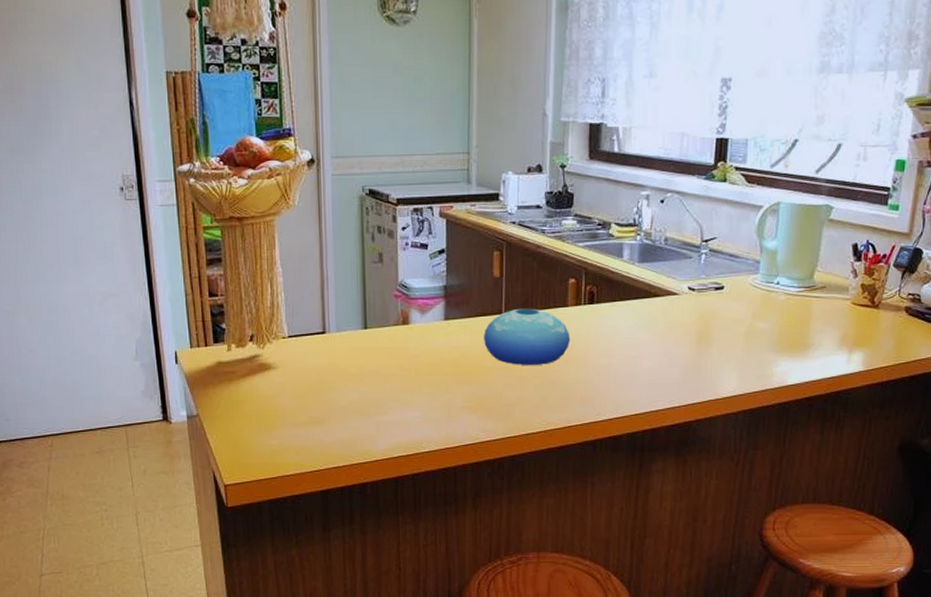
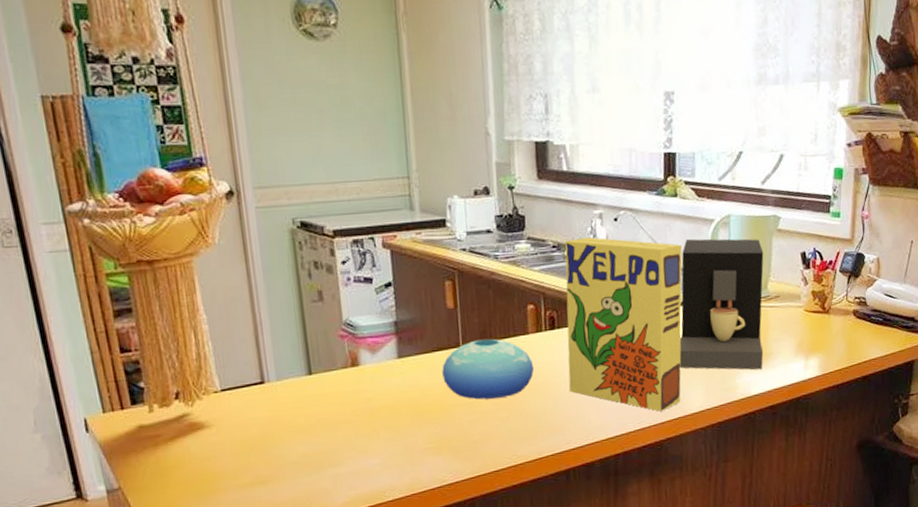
cereal box: none [603,217,727,392] -> present [564,237,682,412]
coffee maker: none [715,225,812,360] -> present [679,238,764,370]

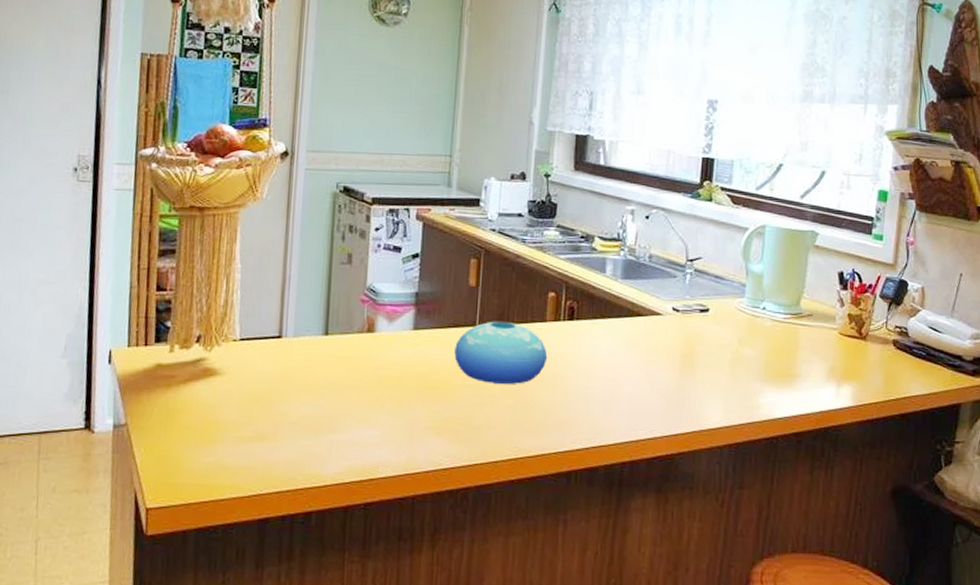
cereal box: present [564,237,682,412] -> none [581,231,712,422]
coffee maker: present [679,238,764,370] -> none [700,245,798,391]

